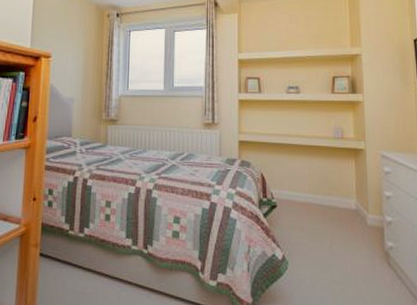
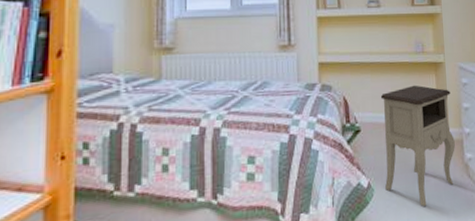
nightstand: none [297,168,375,288] -> present [380,85,455,207]

